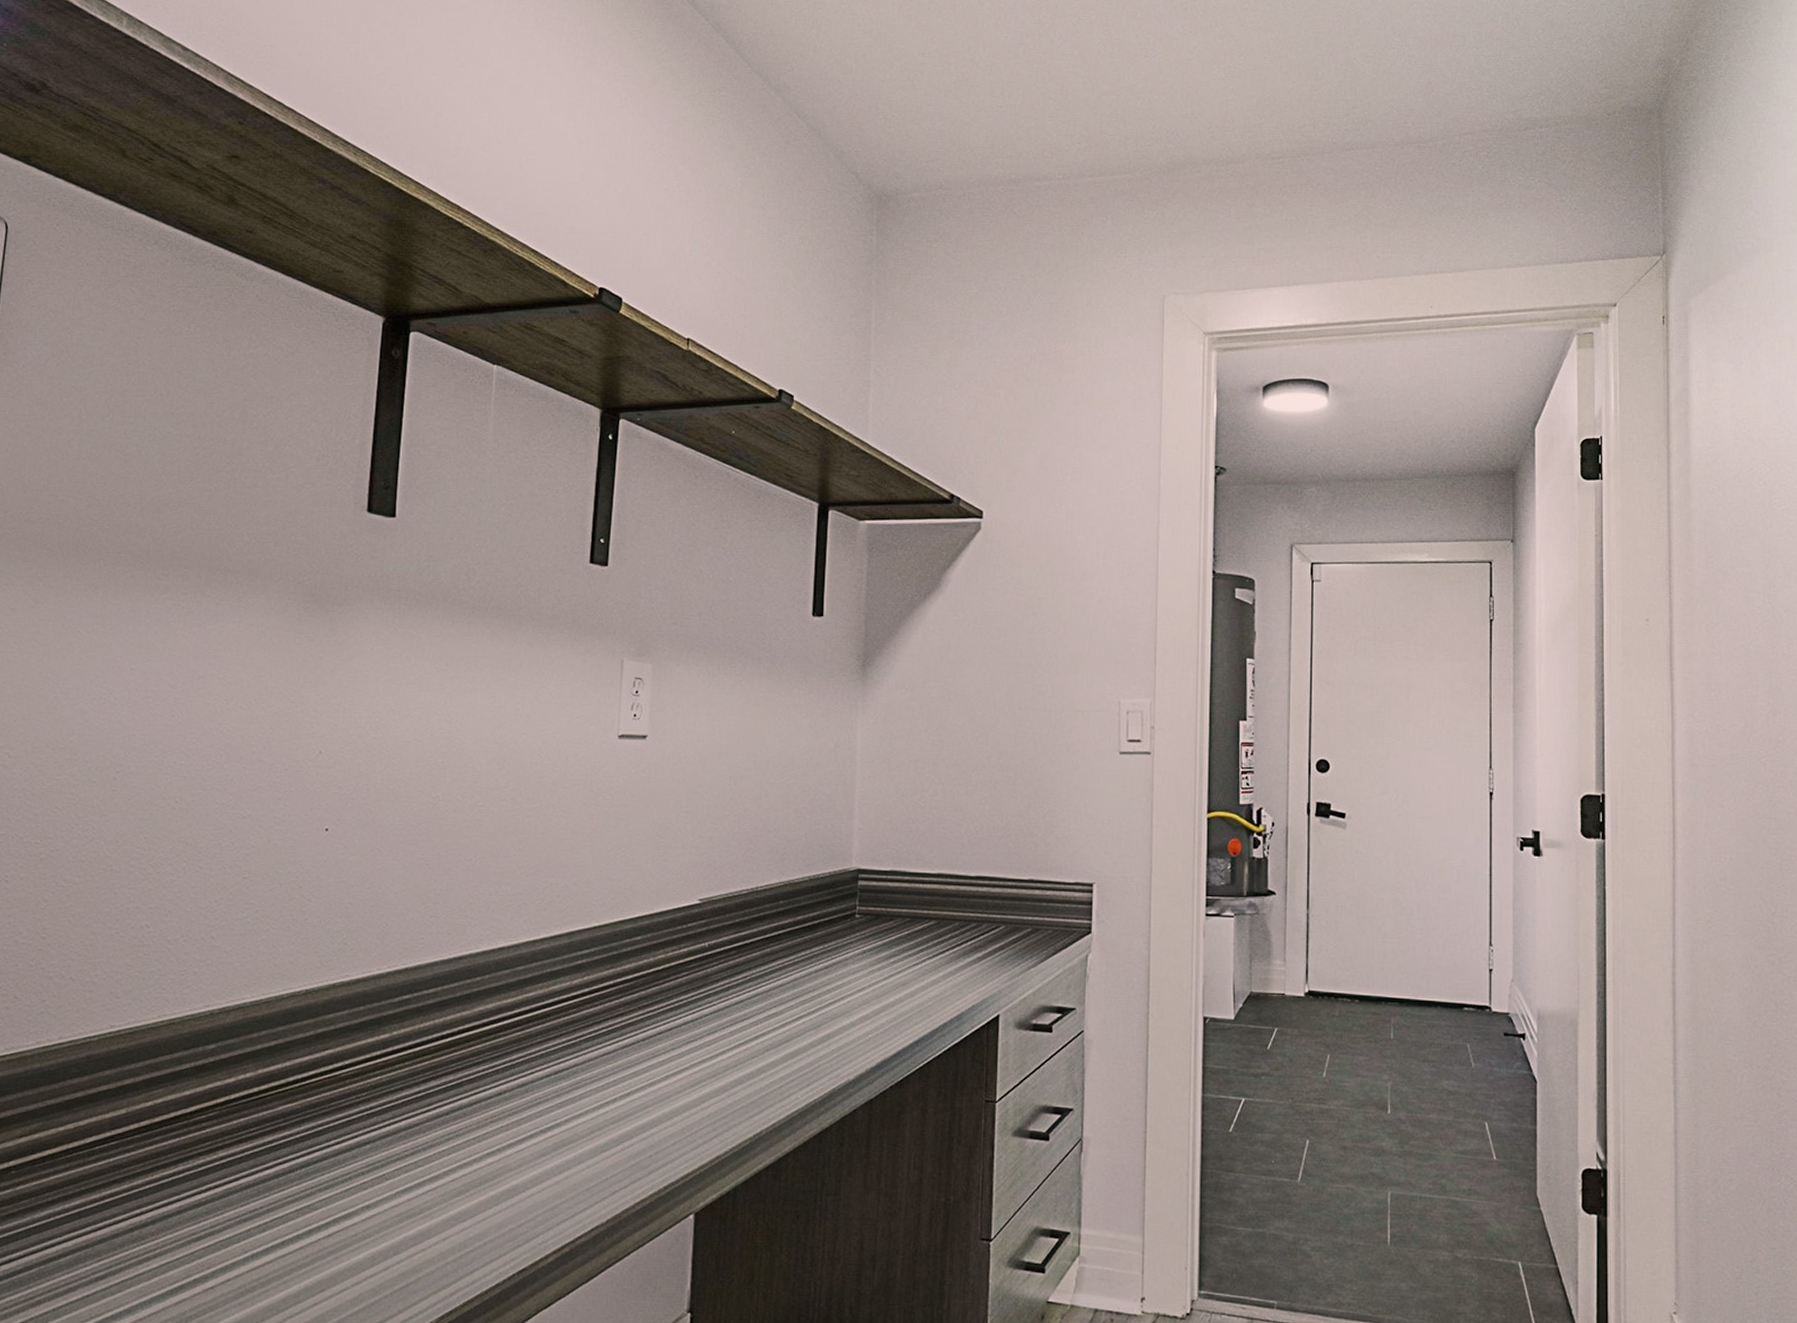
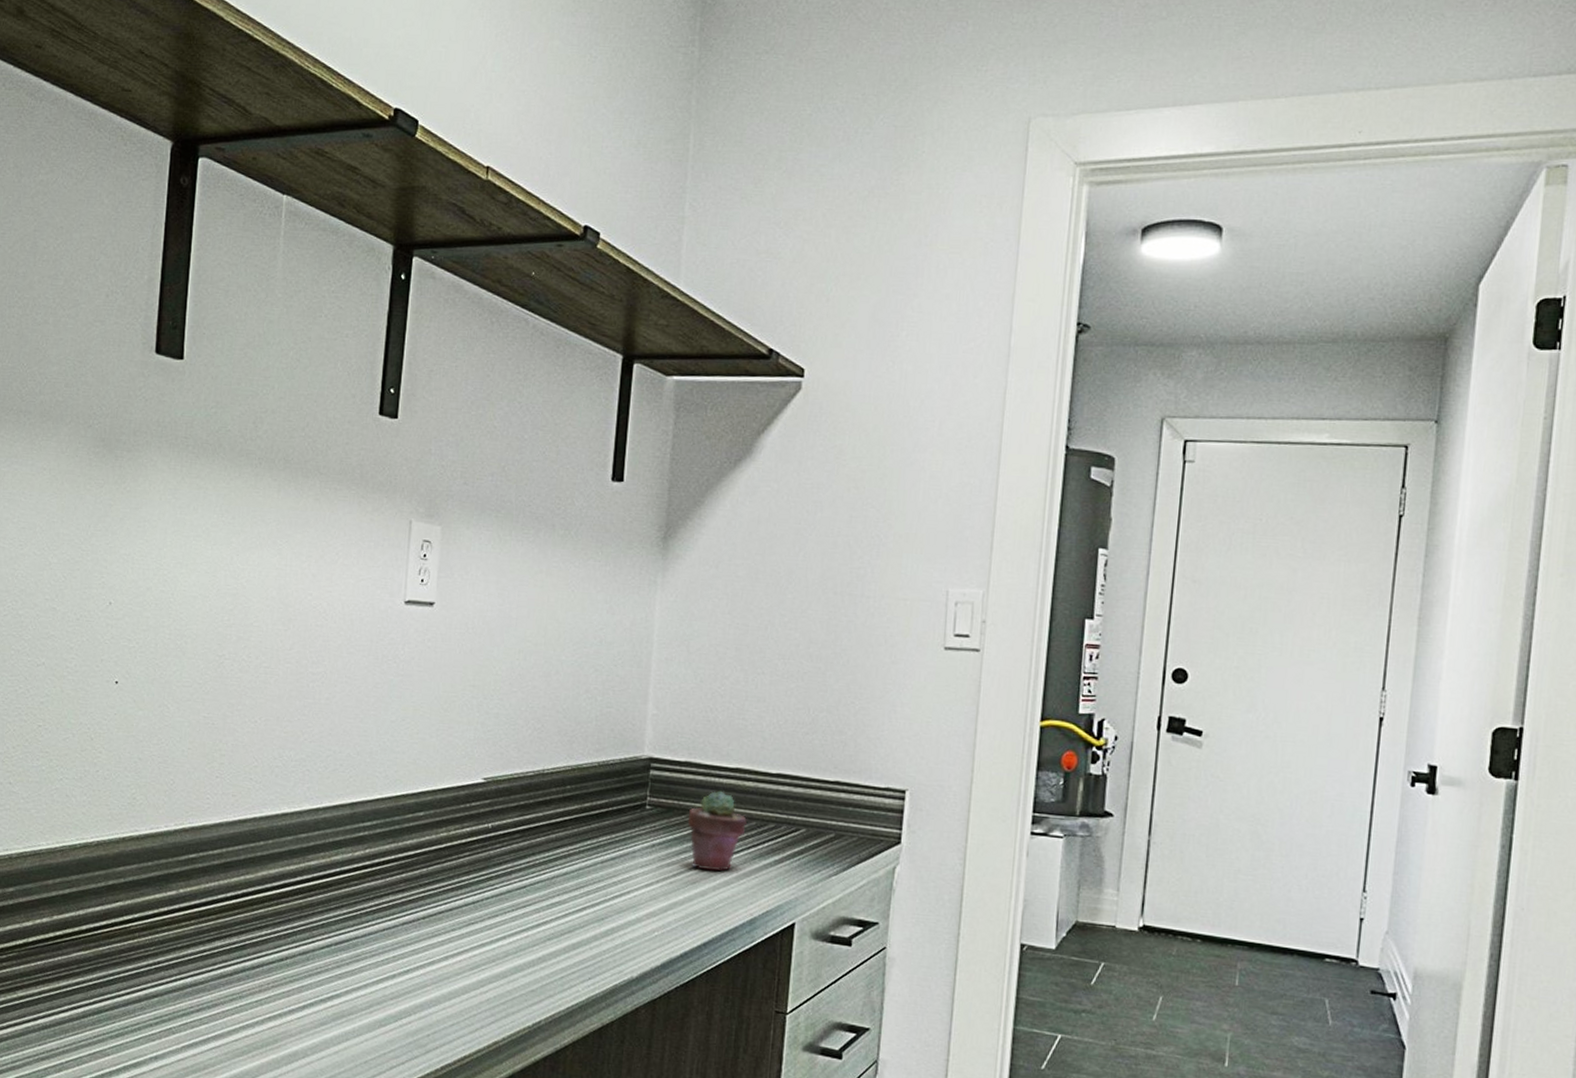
potted succulent: none [895,895,951,972] -> present [687,790,748,871]

